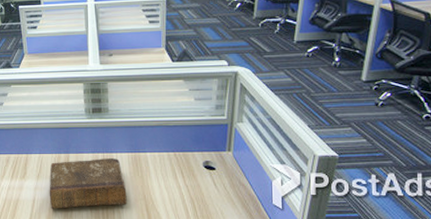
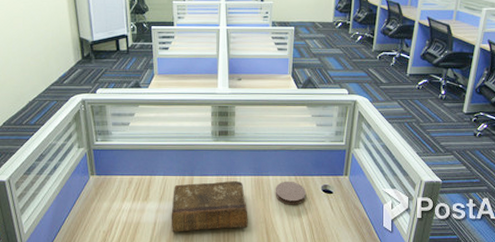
coaster: none [153,157,186,182] -> present [275,181,306,205]

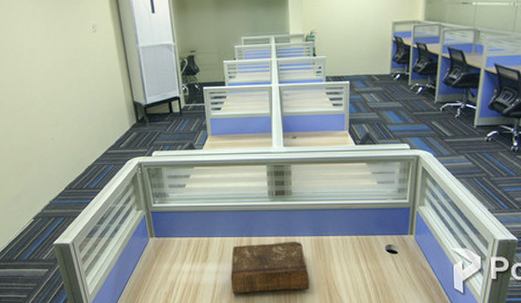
coaster: present [275,181,306,205] -> none [336,241,369,266]

